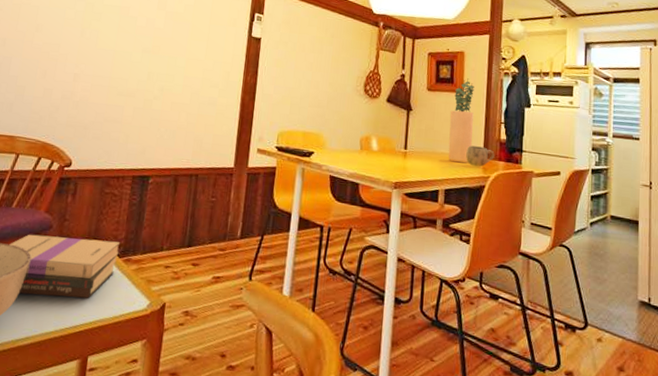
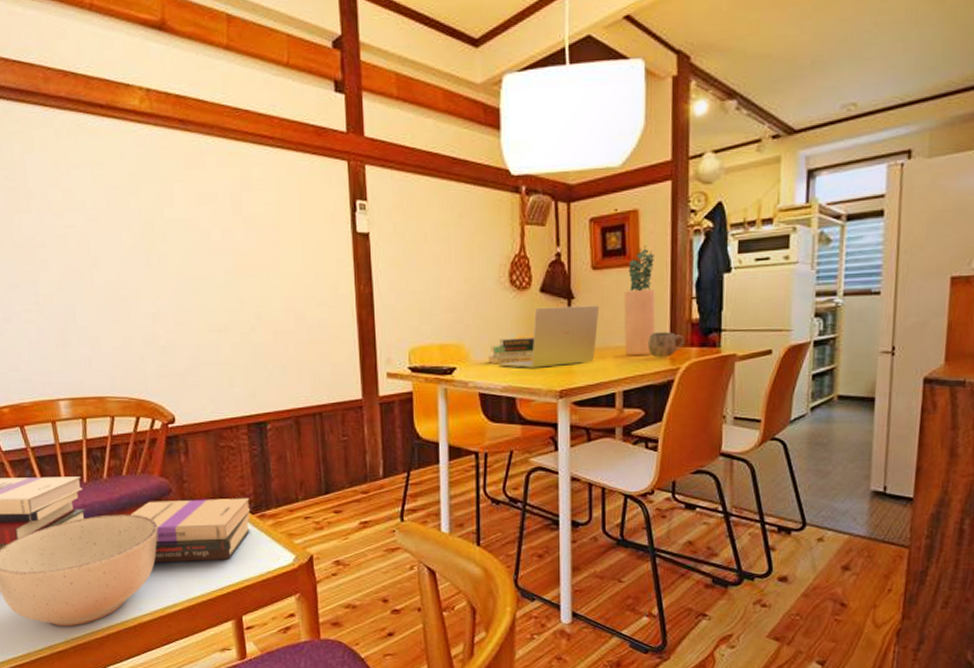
books: none [340,134,378,156] -> present [488,338,534,365]
laptop: none [348,113,431,163] -> present [498,305,600,368]

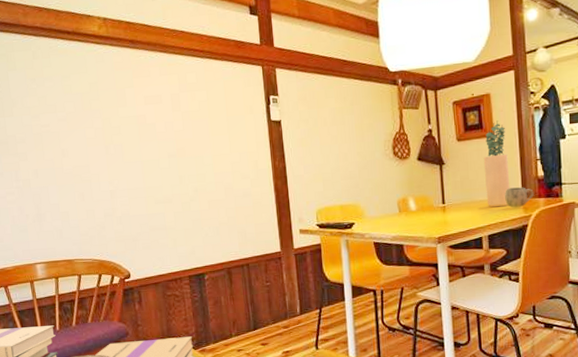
books: present [488,338,534,365] -> none [379,196,416,219]
laptop: present [498,305,600,368] -> none [388,168,465,221]

